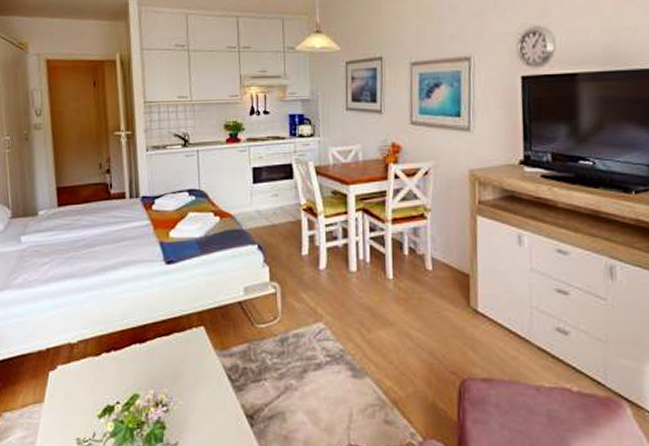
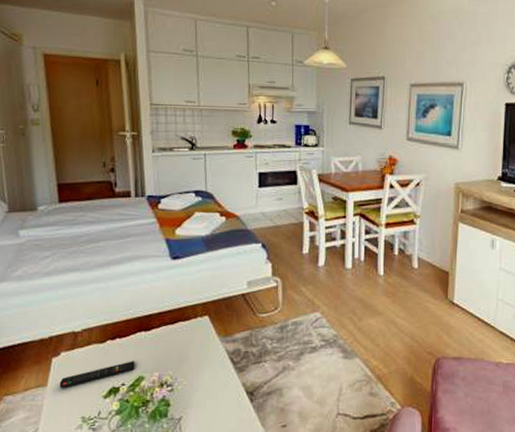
remote control: none [55,376,130,406] -> present [59,361,135,389]

